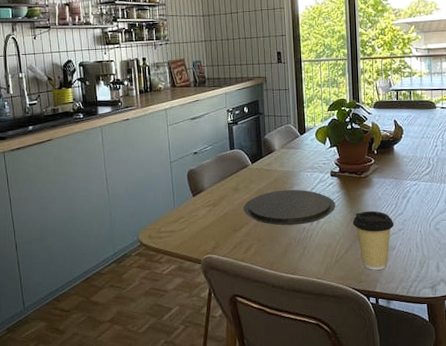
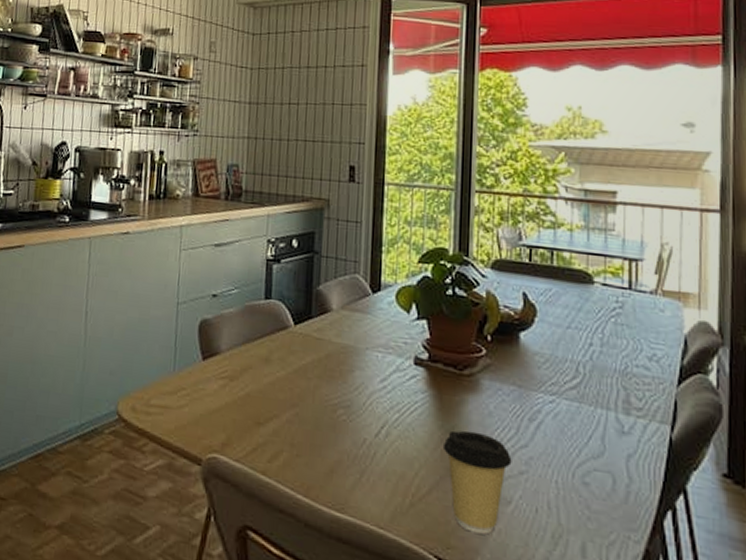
plate: present [243,189,336,226] -> none [273,372,419,434]

